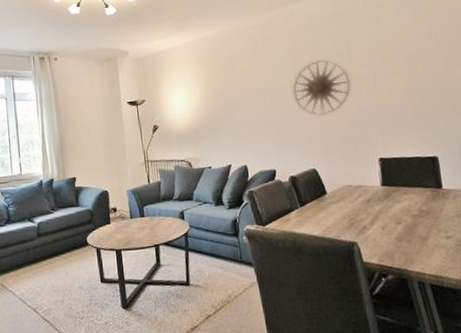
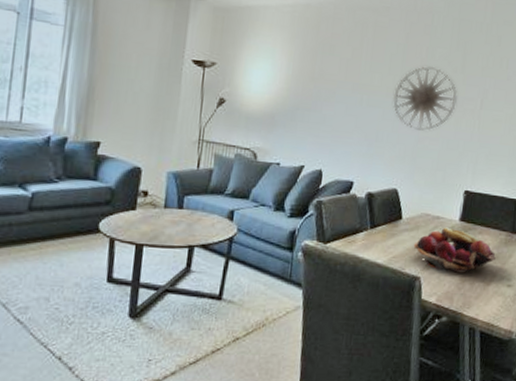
fruit basket: none [343,193,428,234] -> present [413,227,497,273]

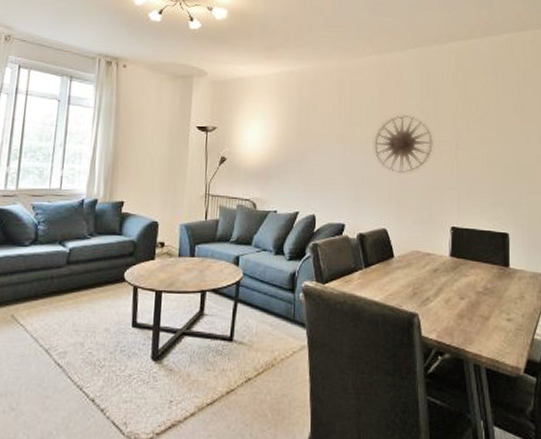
fruit basket: present [413,227,497,273] -> none [408,263,492,309]

